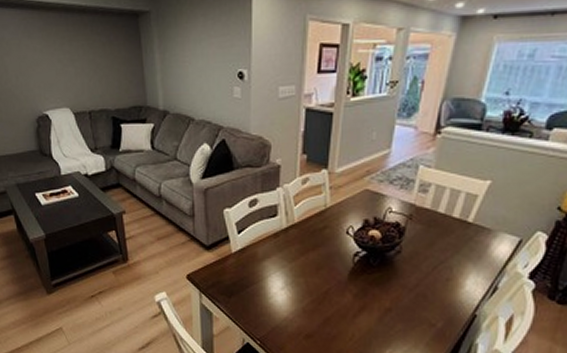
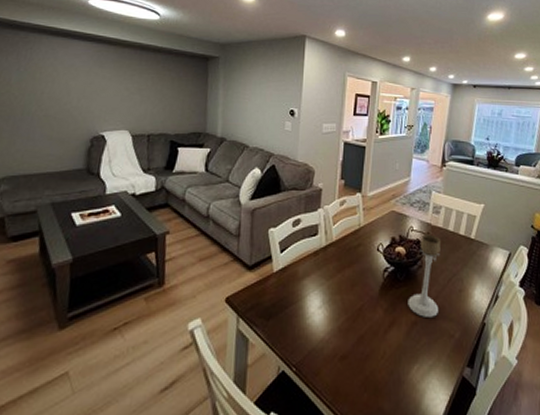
candle holder: none [381,216,426,305] -> present [408,234,441,317]

